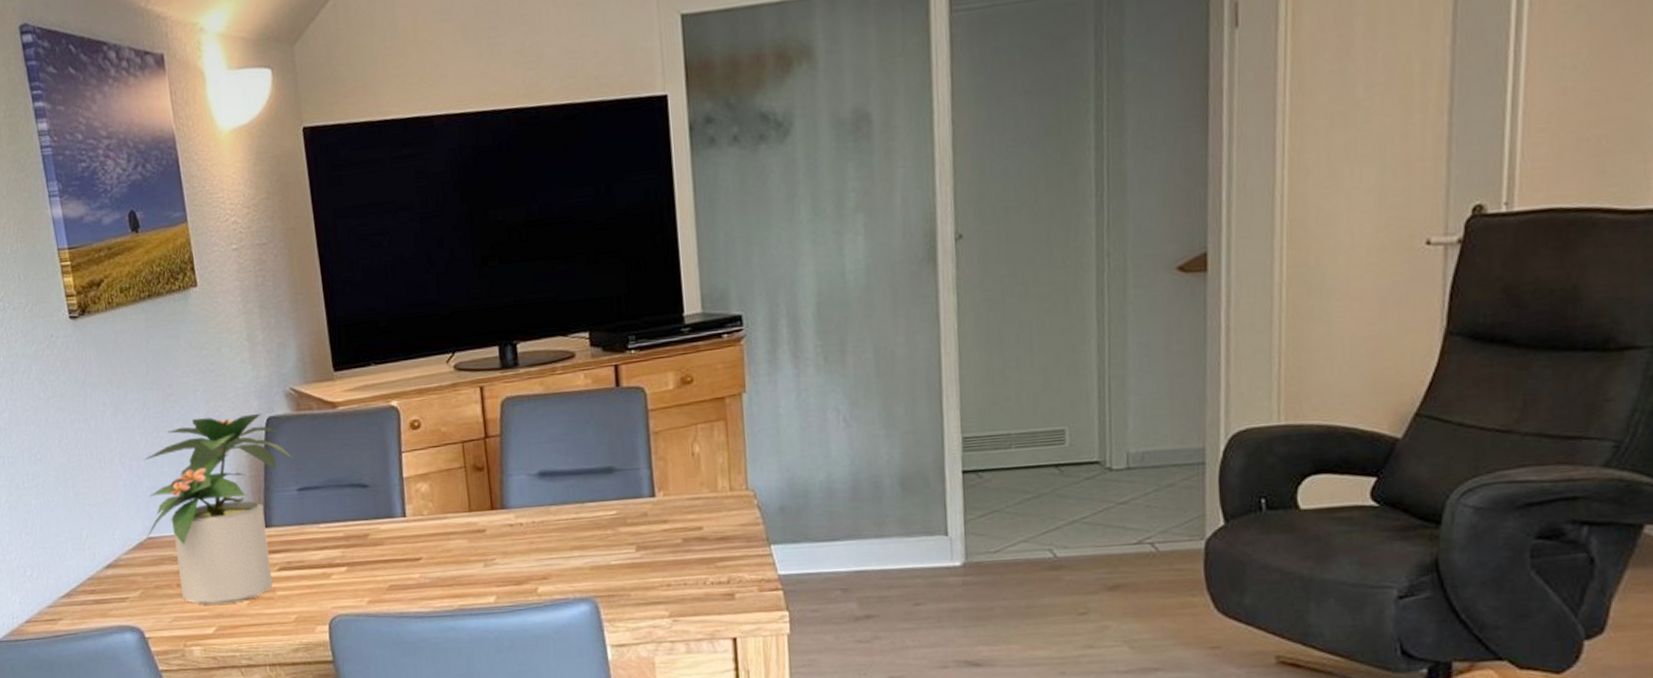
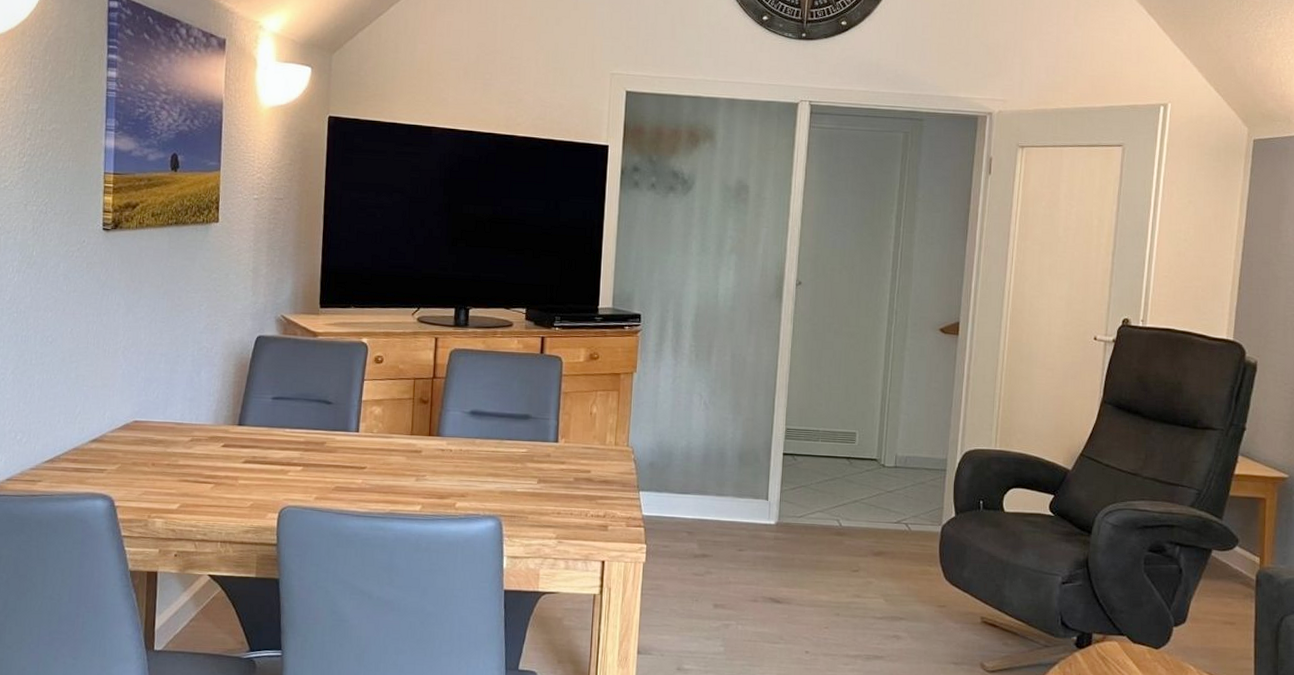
potted plant: present [143,413,294,605] -> none [131,328,274,485]

